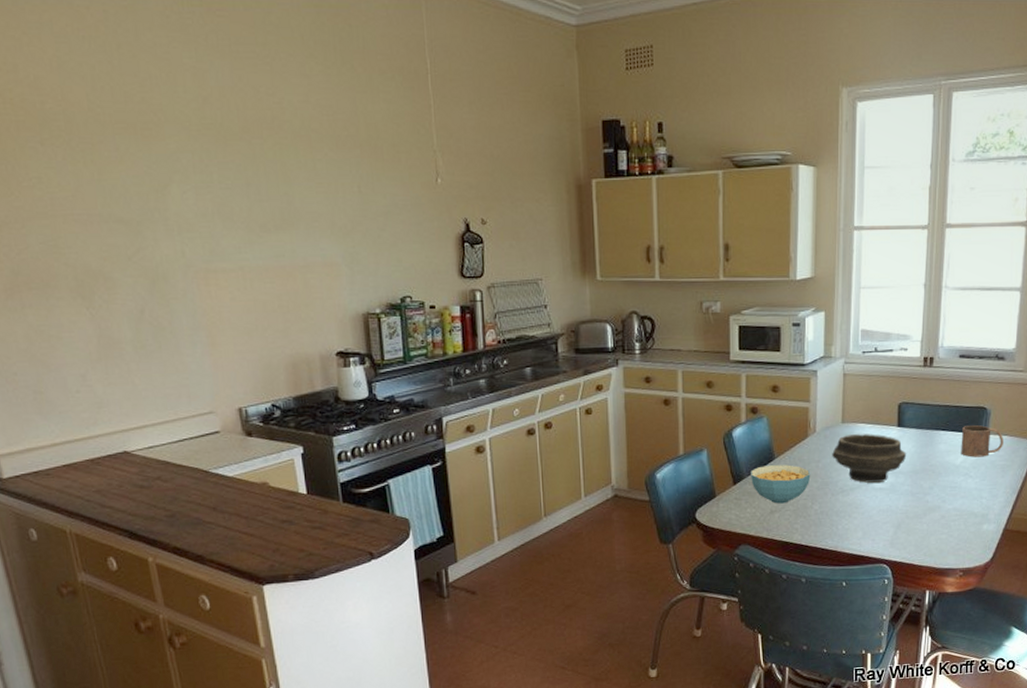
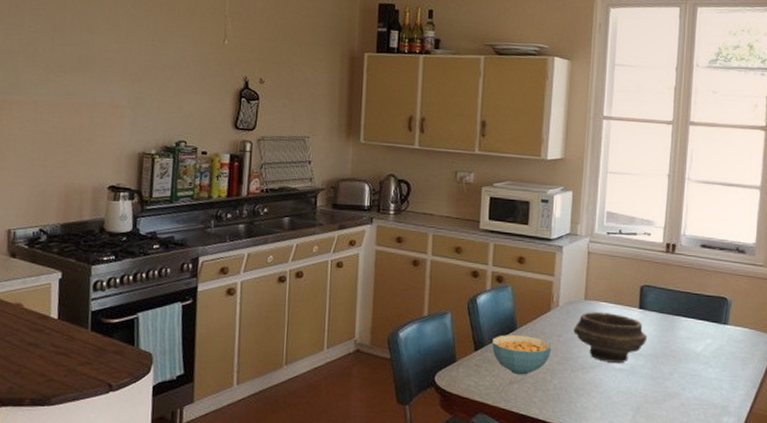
mug: present [961,425,1004,458] -> none [701,314,745,347]

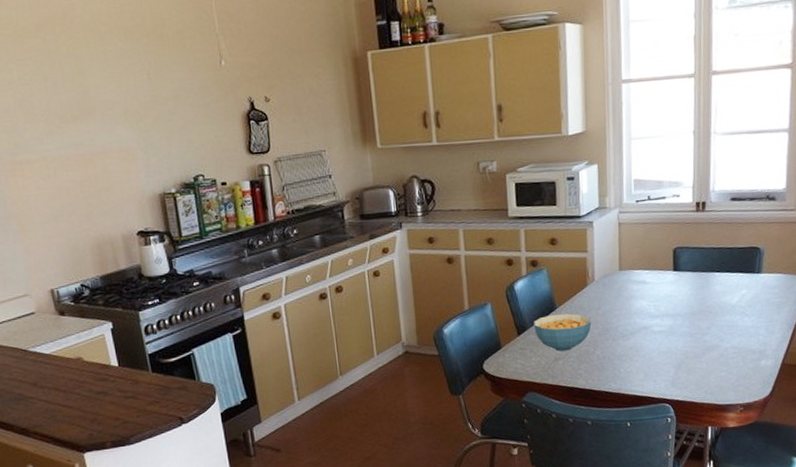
bowl: present [573,312,648,363] -> none [611,279,684,327]

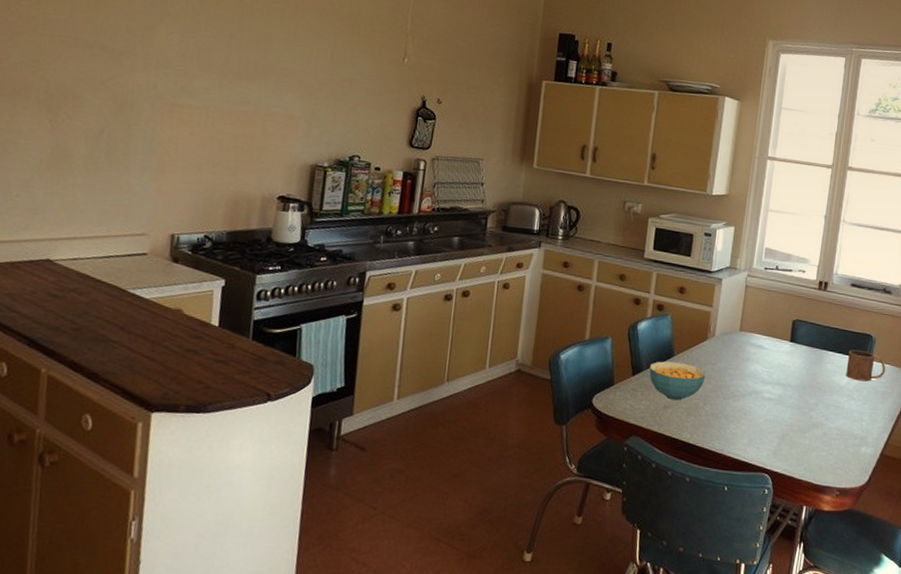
mug: none [736,265,779,297] -> present [846,350,886,382]

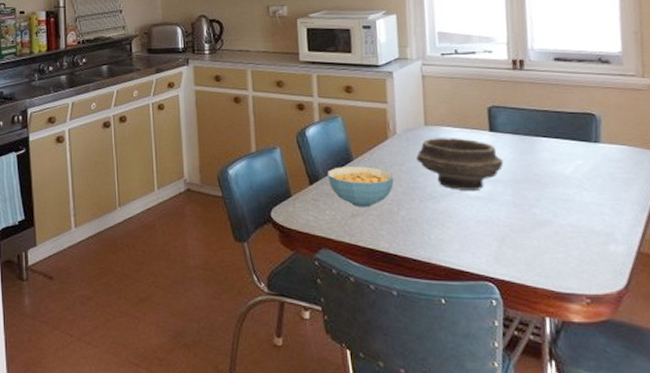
bowl: none [727,342,797,393] -> present [416,138,504,190]
mug: present [846,350,886,382] -> none [568,133,623,168]

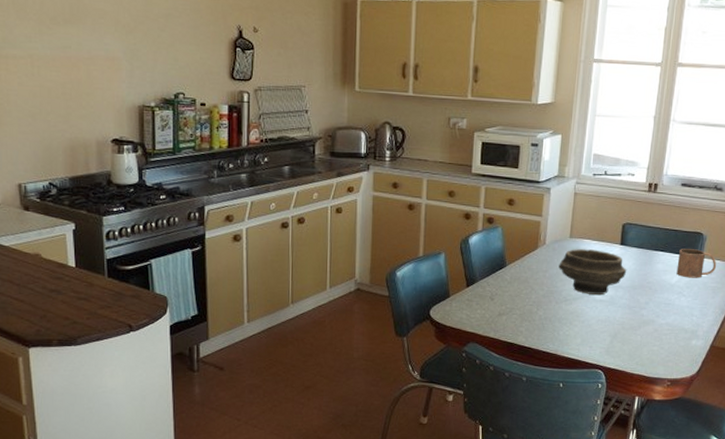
cereal bowl: present [328,167,394,207] -> none [483,272,538,308]
mug: none [568,133,623,168] -> present [676,249,717,278]

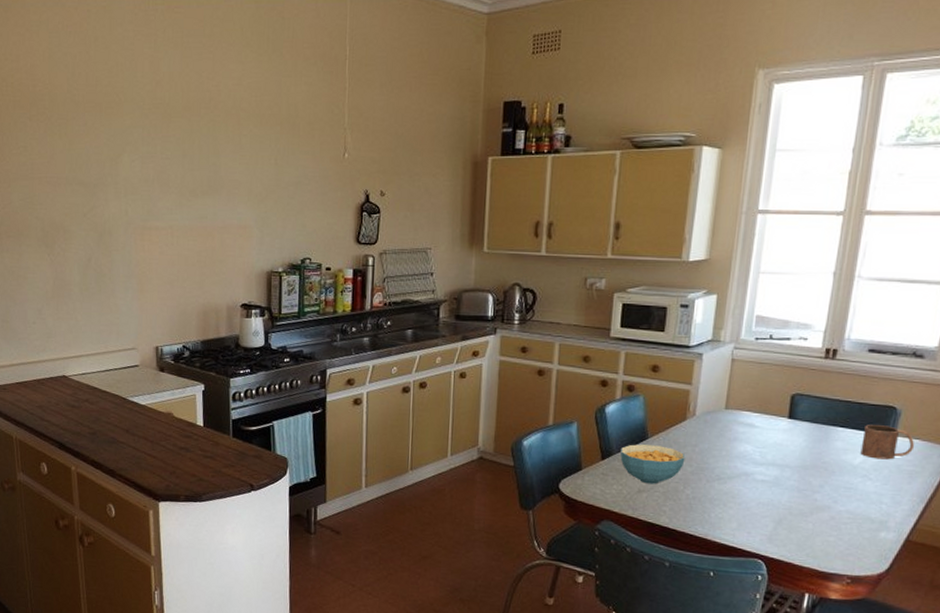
cereal bowl: none [483,272,538,308] -> present [620,444,686,484]
bowl: present [559,249,627,295] -> none [711,421,796,474]

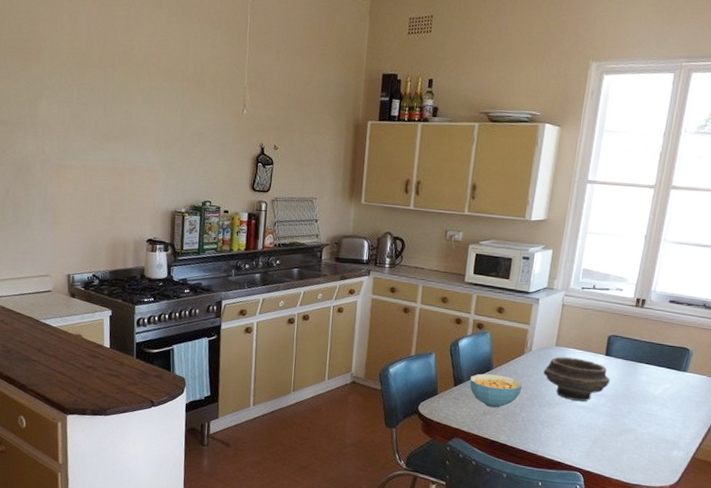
bowl: none [711,421,796,474] -> present [543,357,611,401]
mug: present [860,425,915,460] -> none [660,362,702,392]

